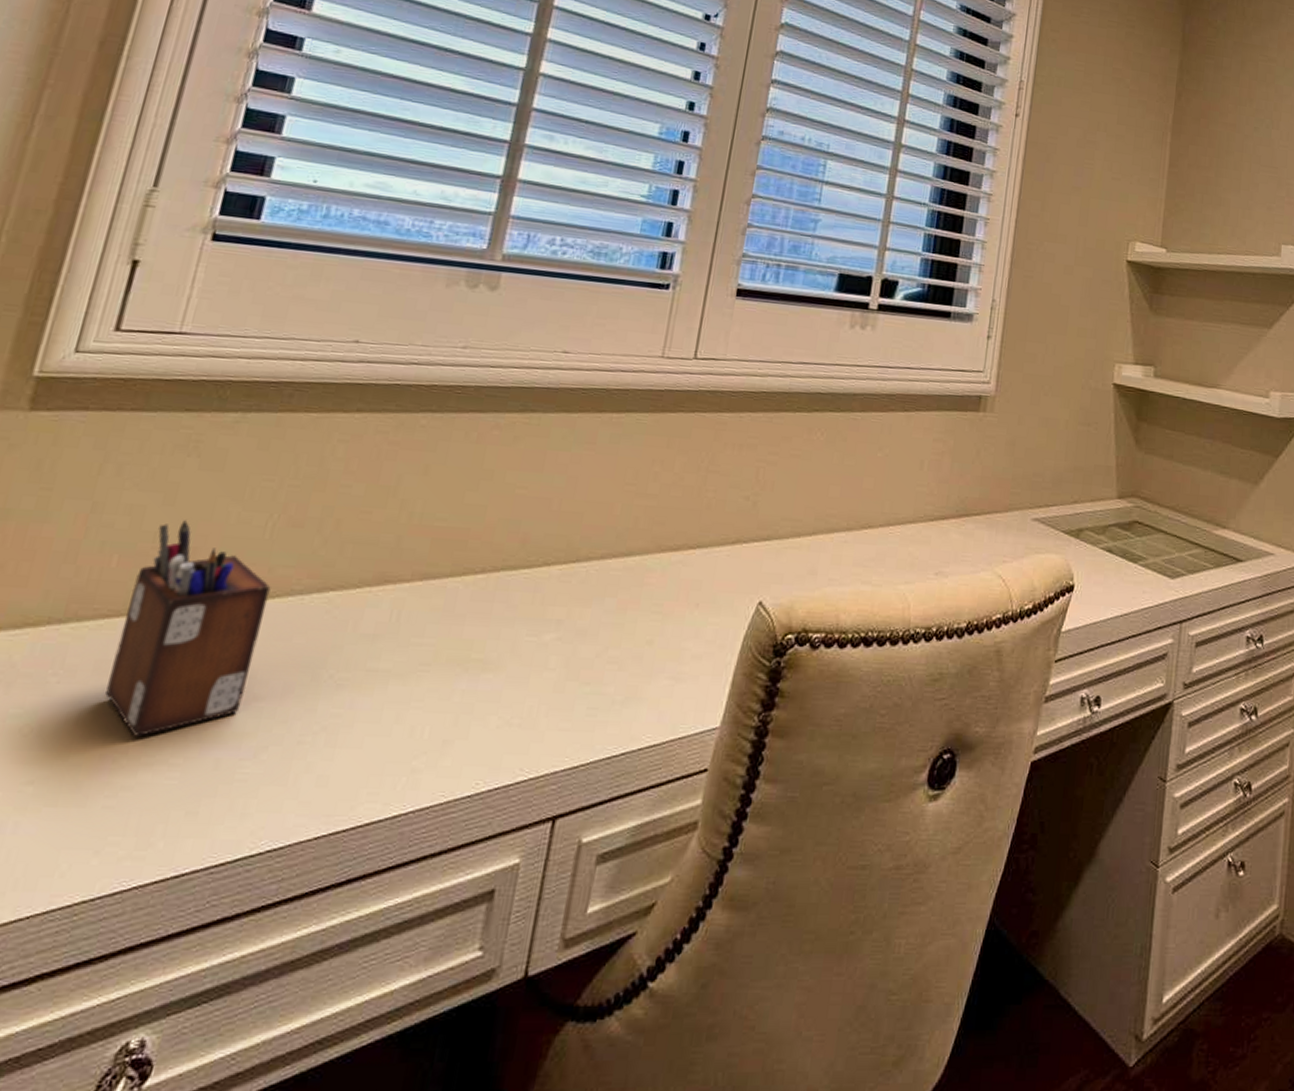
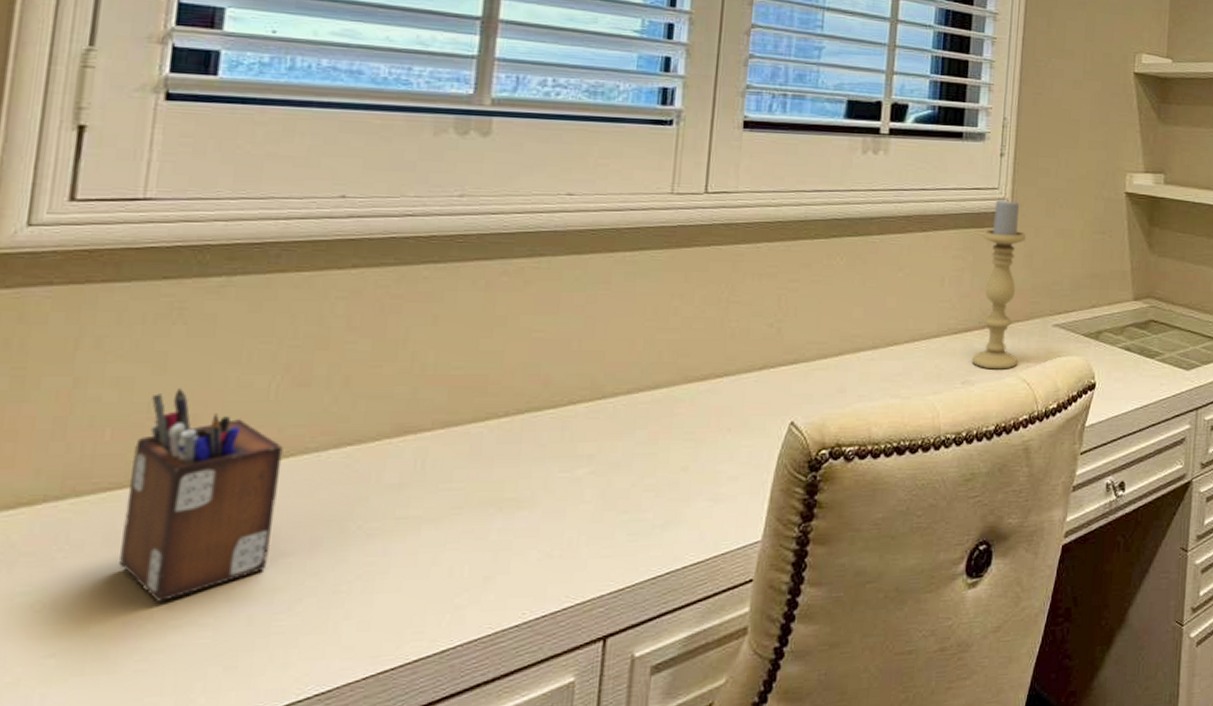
candle holder: none [946,381,1009,563] -> present [971,197,1026,370]

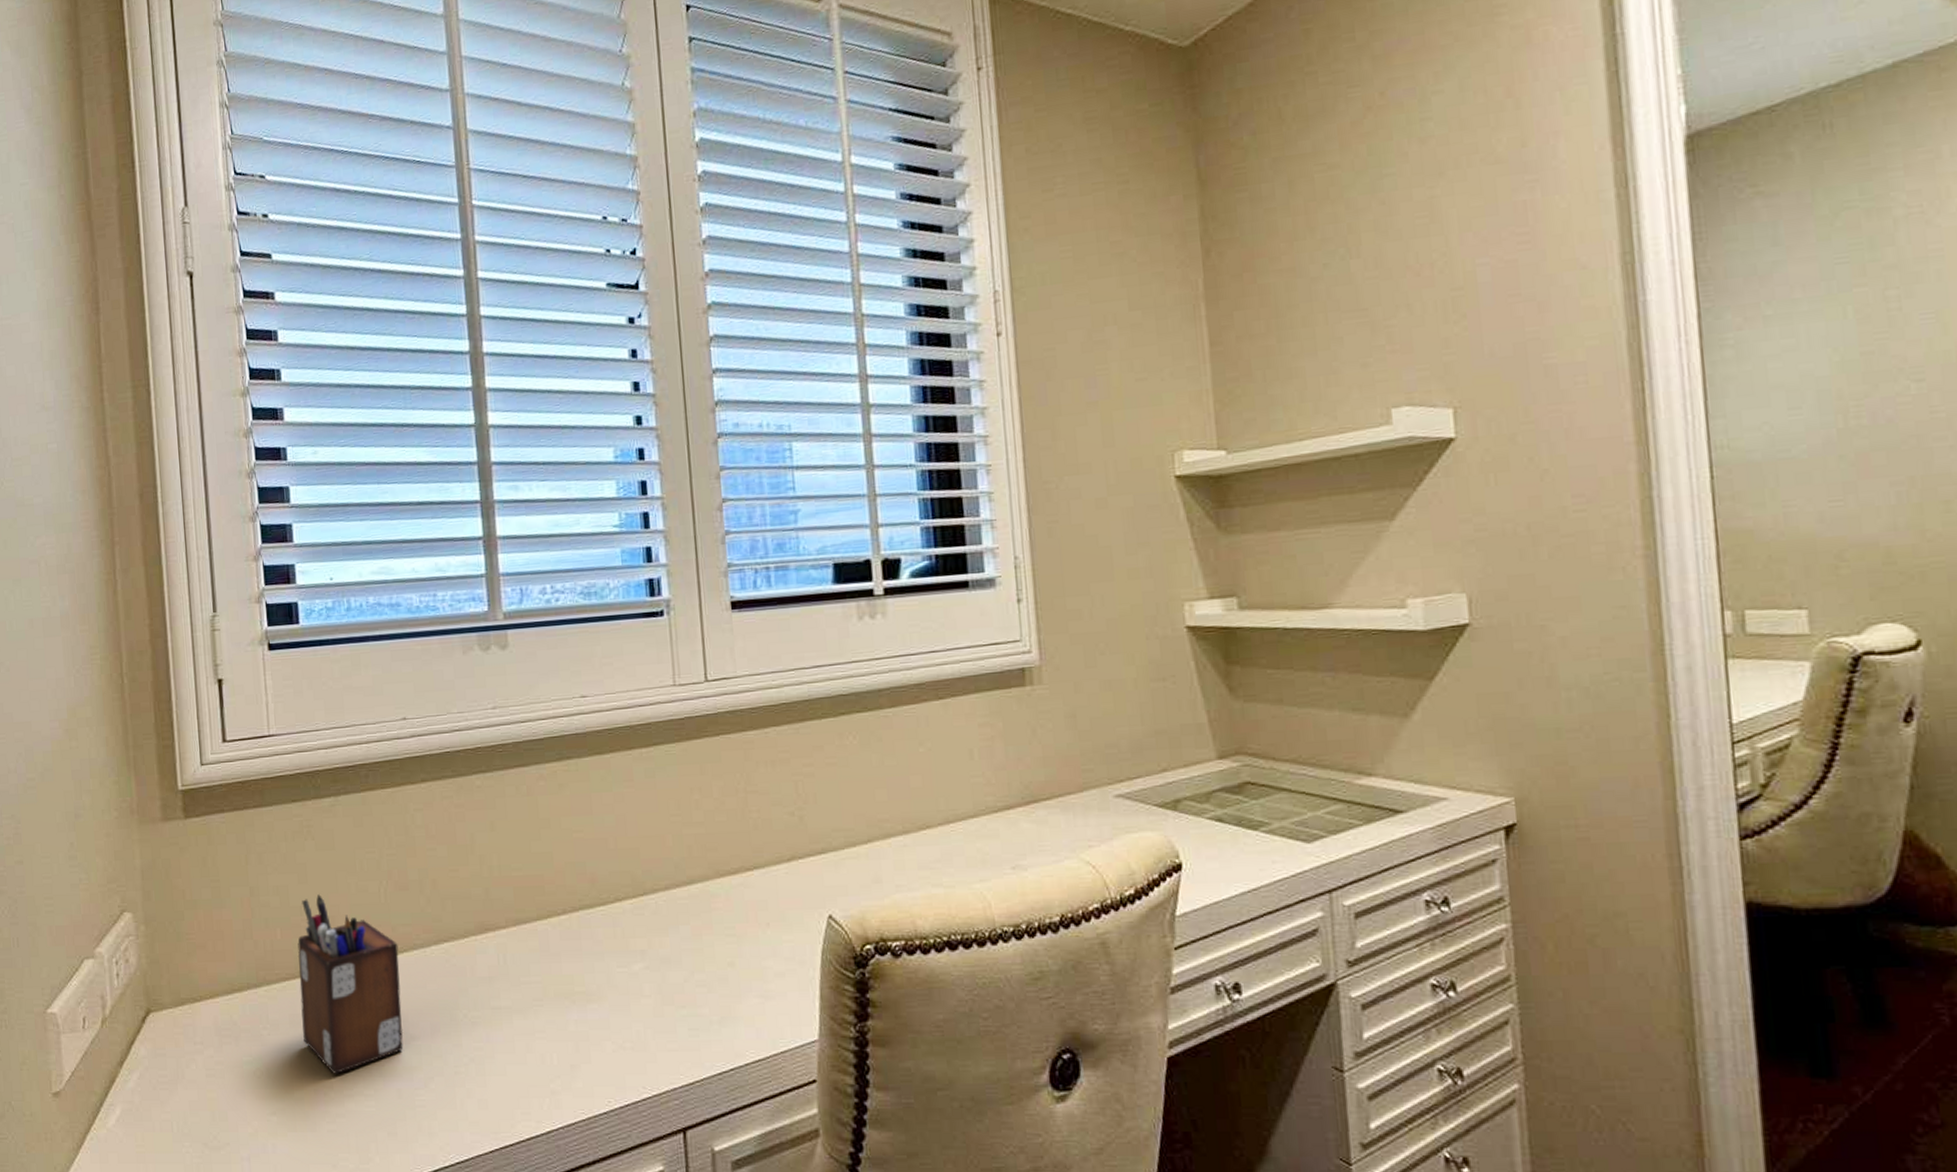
candle holder: present [971,197,1026,370] -> none [1010,650,1077,852]

